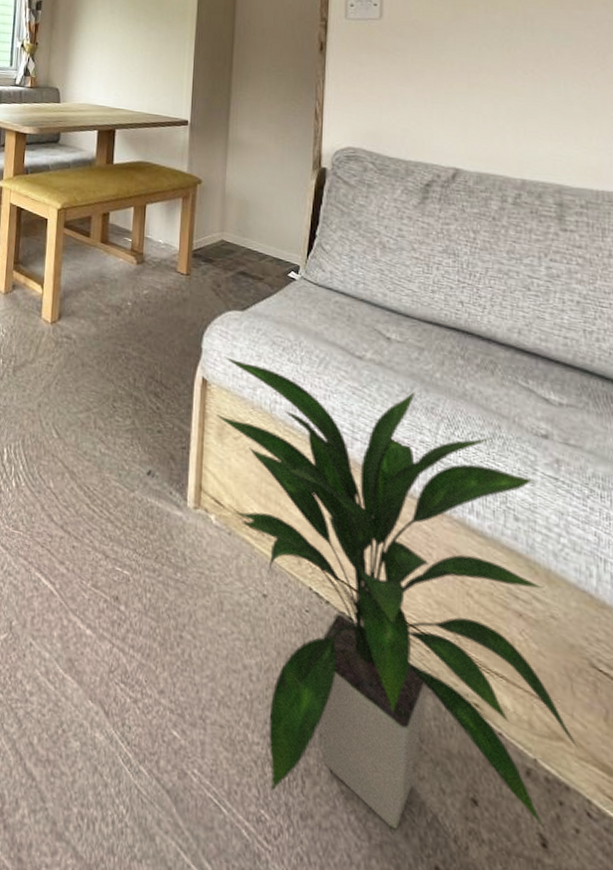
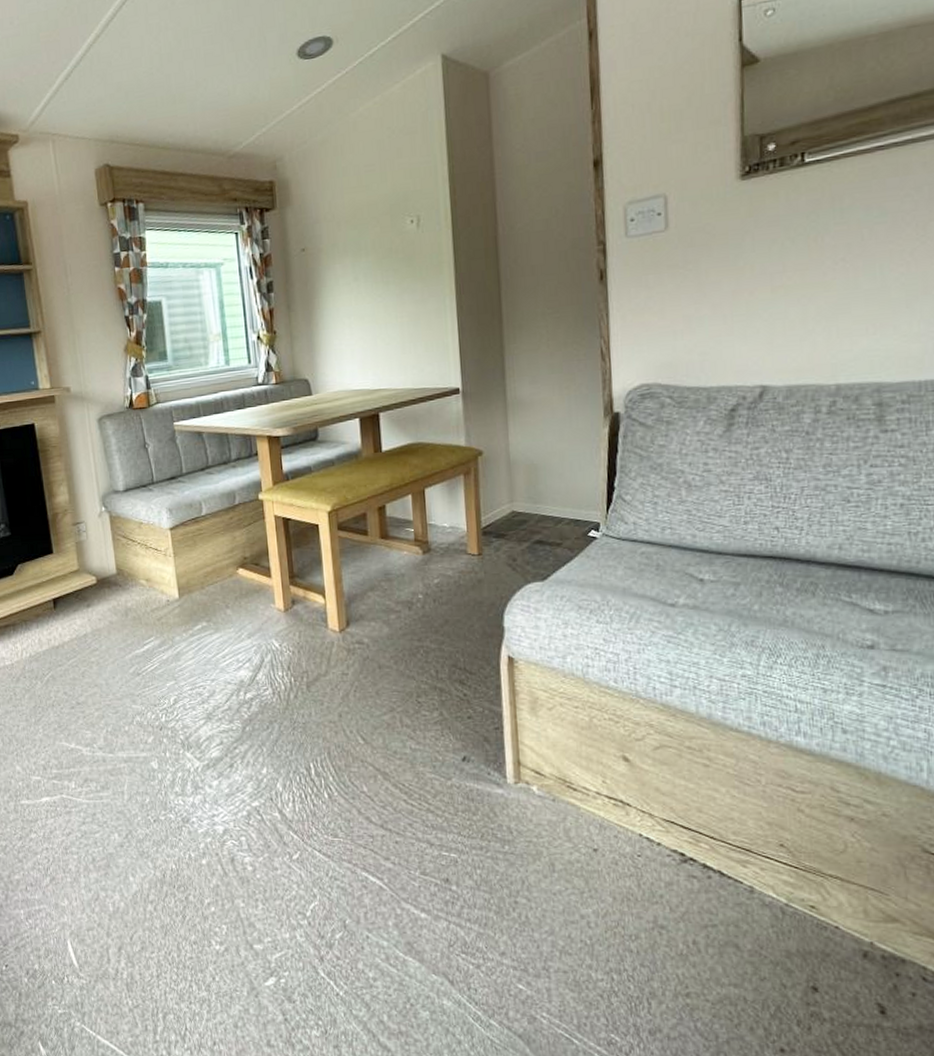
indoor plant: present [216,356,581,830] -> none [526,628,916,1026]

